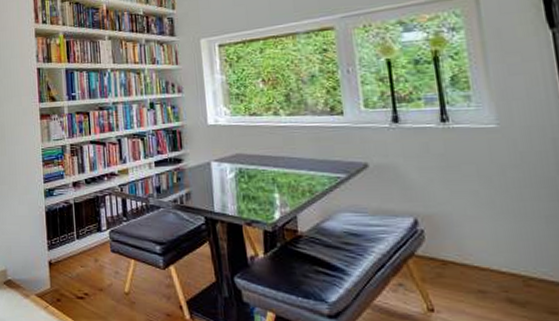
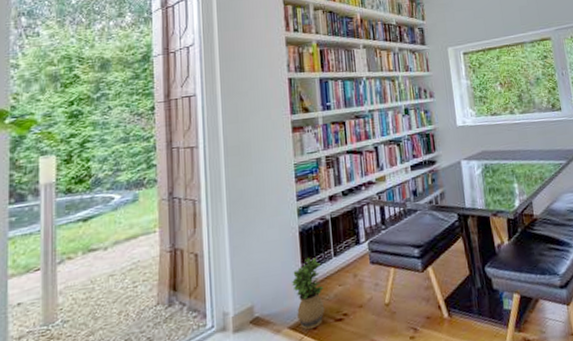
potted plant: none [39,236,68,301] -> present [292,257,325,330]

